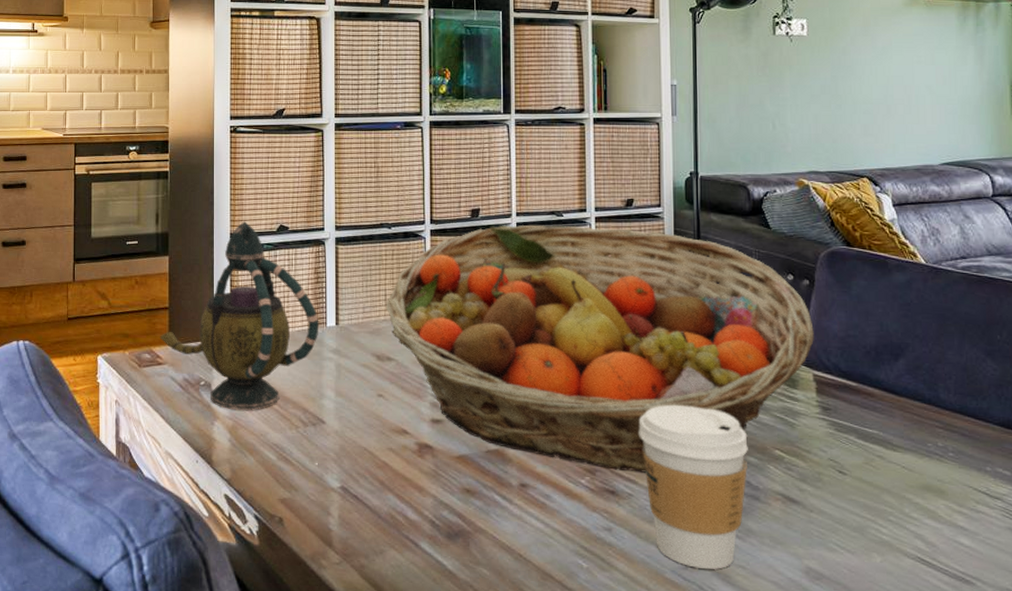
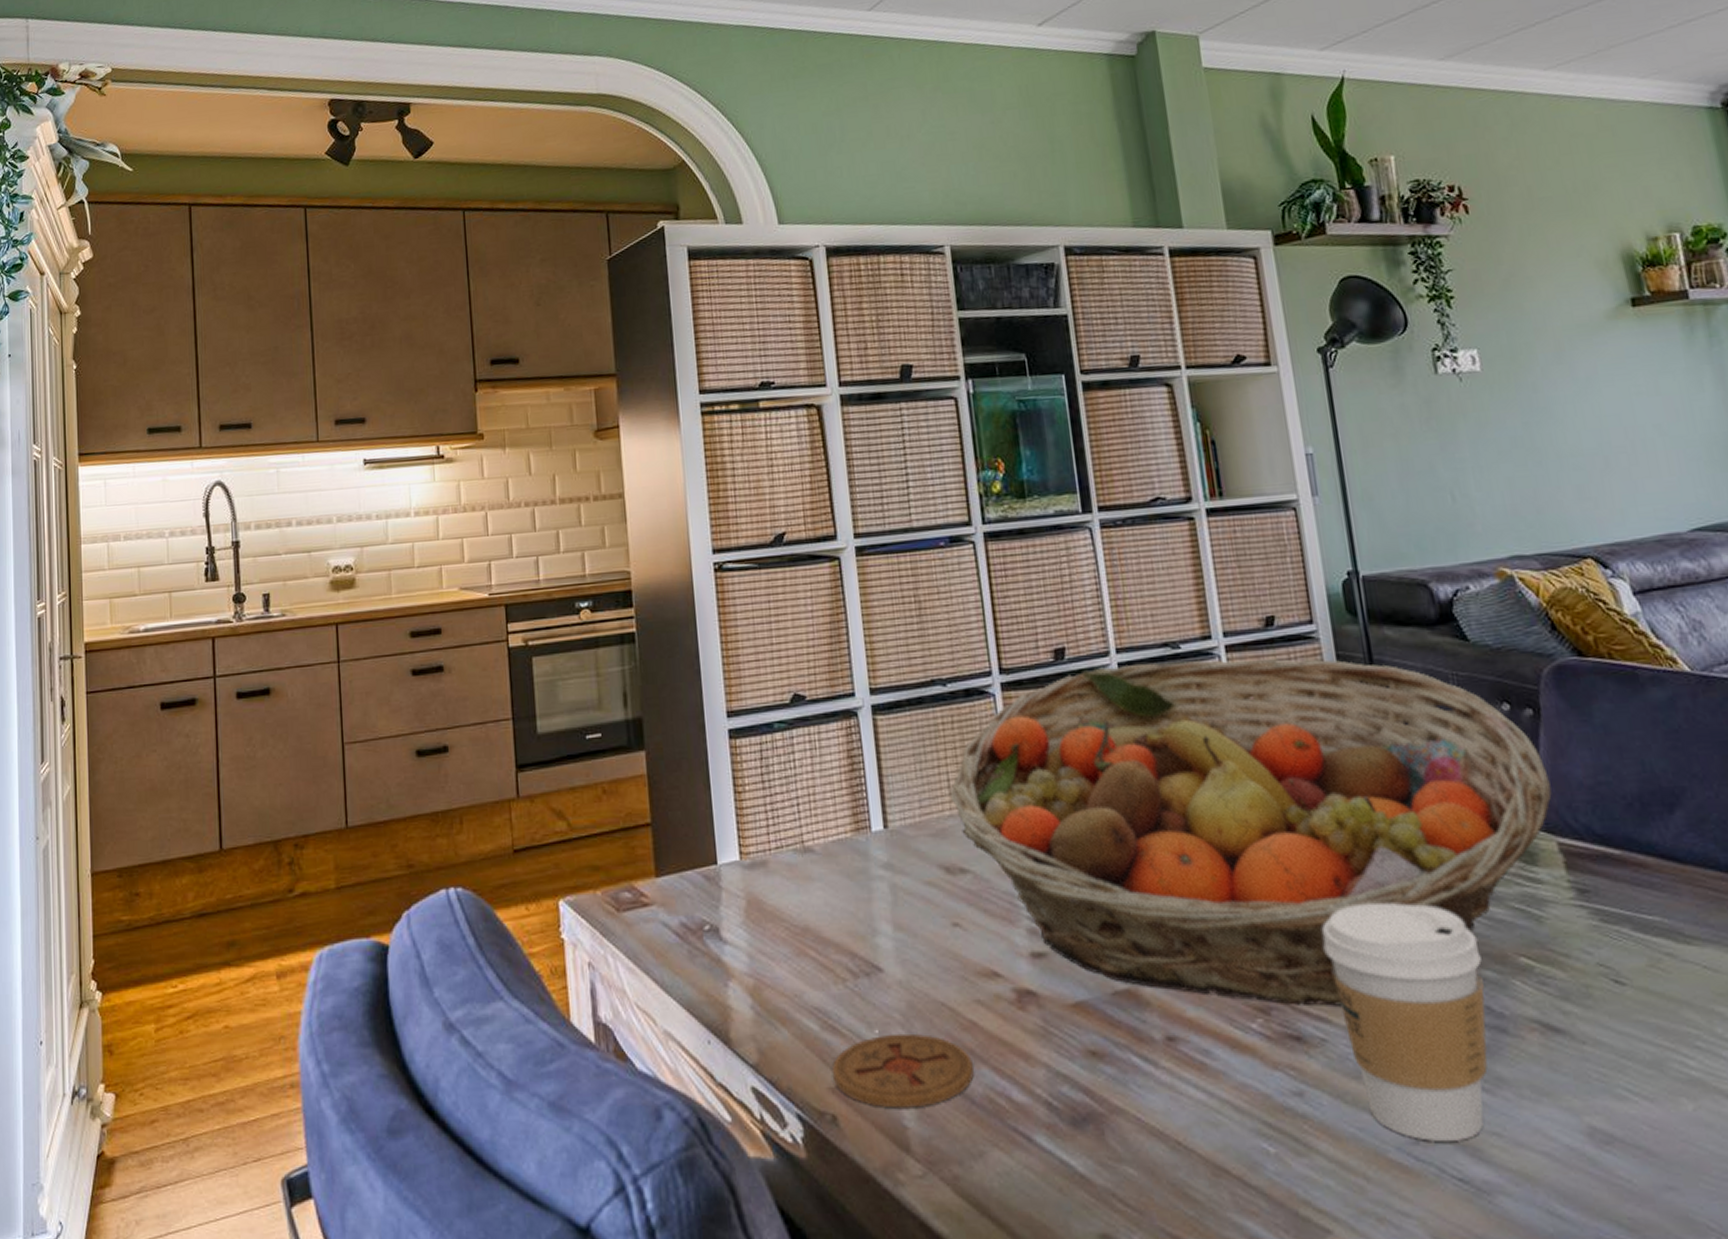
teapot: present [159,221,319,411] -> none [642,693,862,963]
coaster: none [282,466,382,518] -> present [831,1033,974,1108]

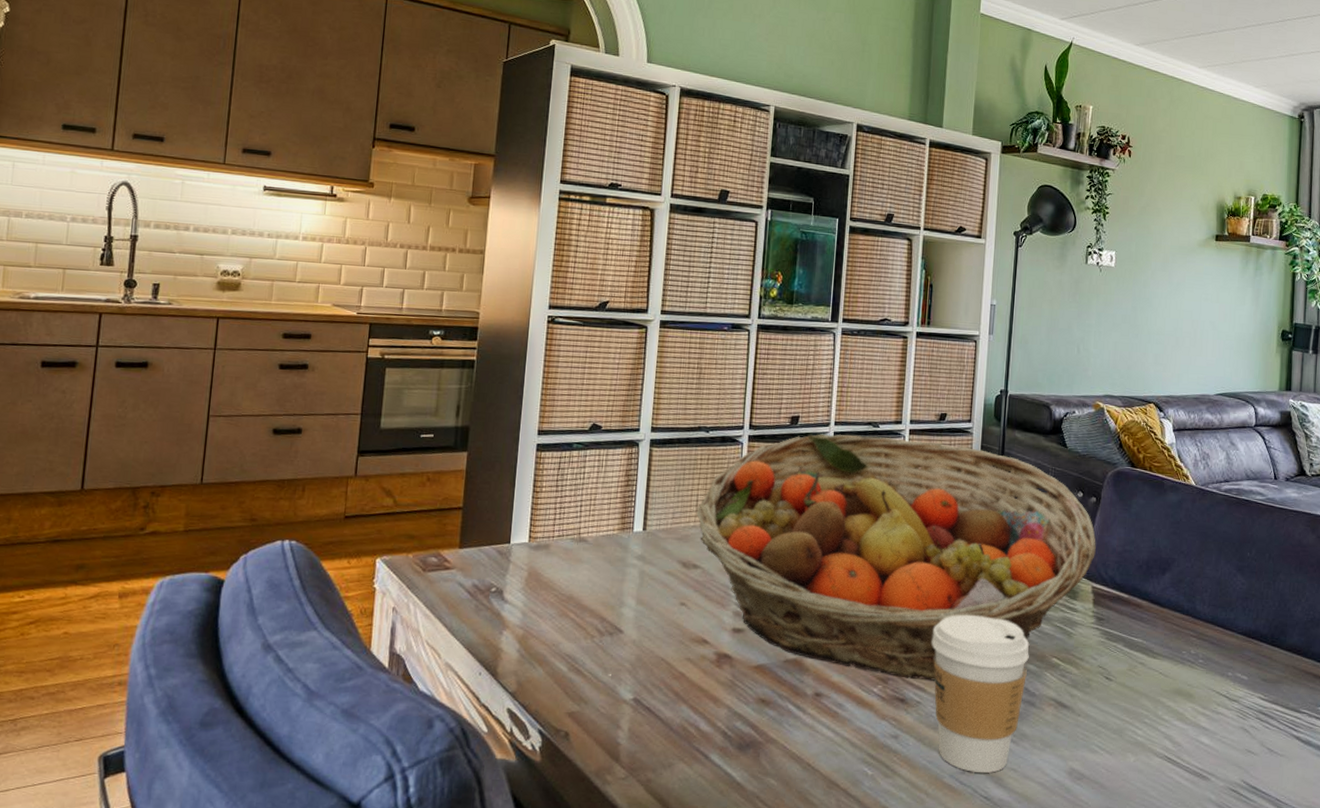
coaster: present [831,1033,974,1108] -> none [571,677,676,731]

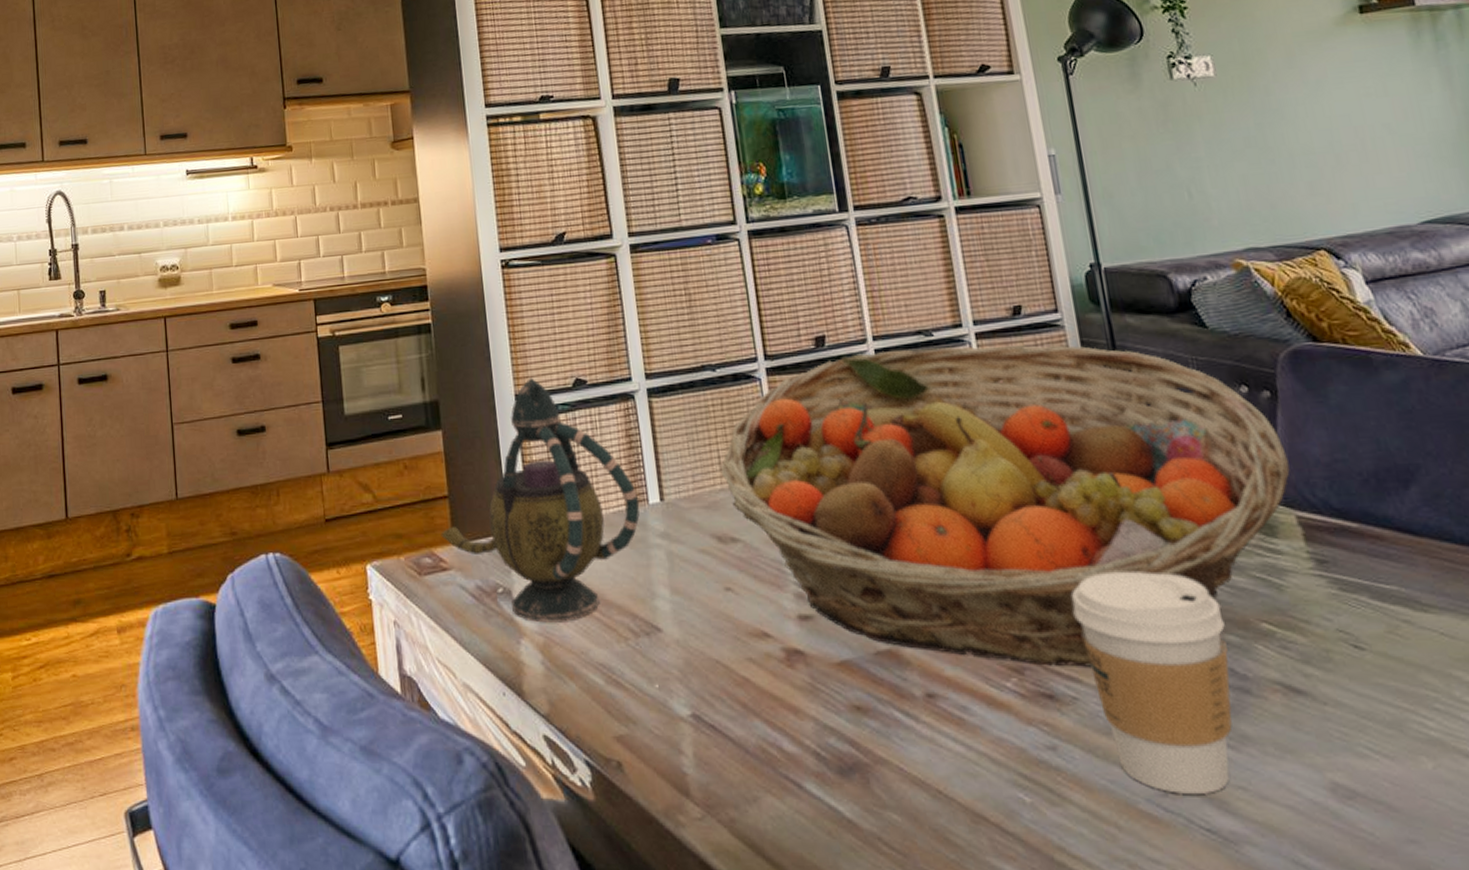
teapot: none [449,418,626,619] -> present [440,378,640,623]

